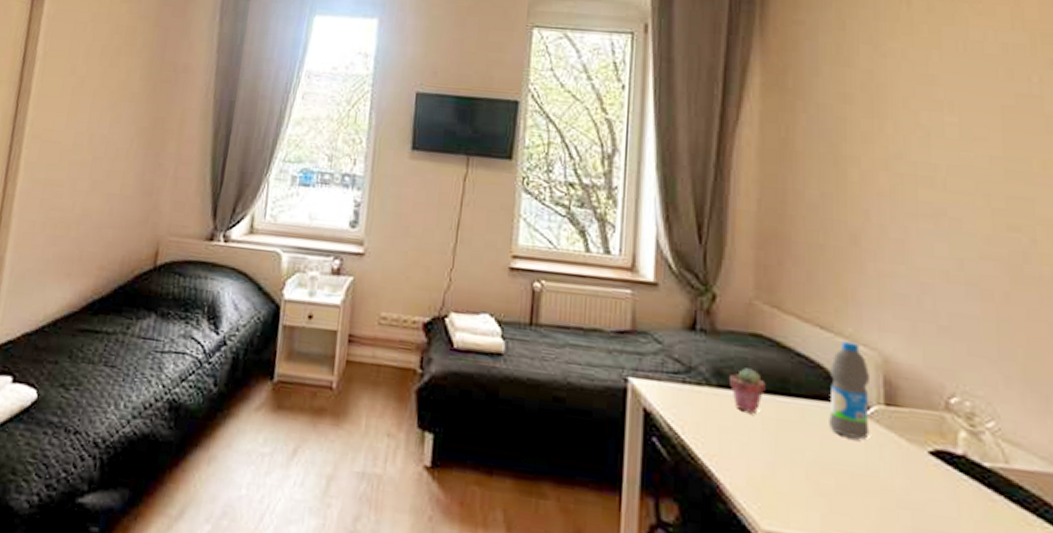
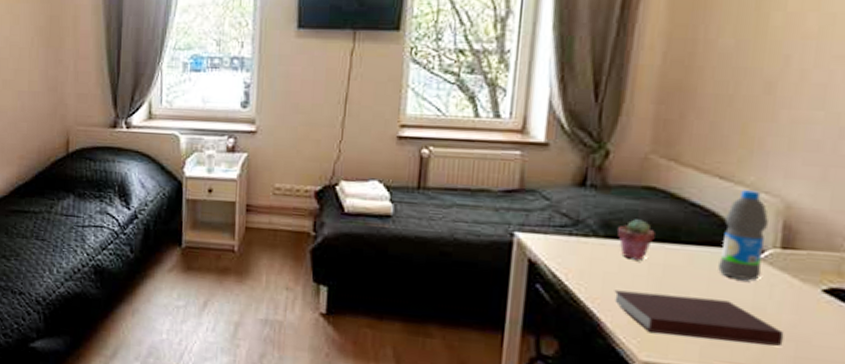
notebook: none [730,446,900,515] -> present [614,290,784,346]

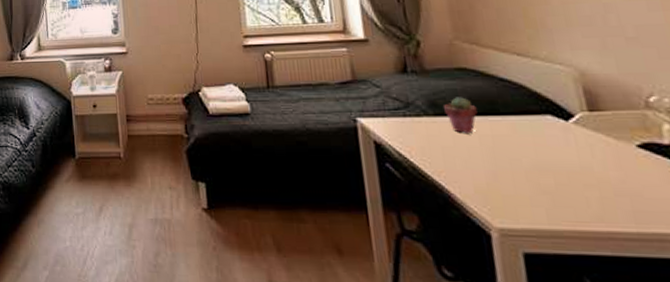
notebook: present [614,290,784,346] -> none [455,162,618,202]
water bottle: present [718,190,768,281] -> none [532,63,579,143]

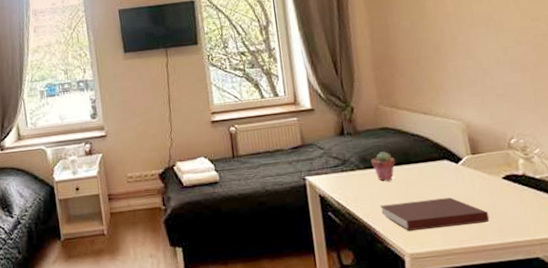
notebook: none [455,162,618,202] -> present [379,197,490,231]

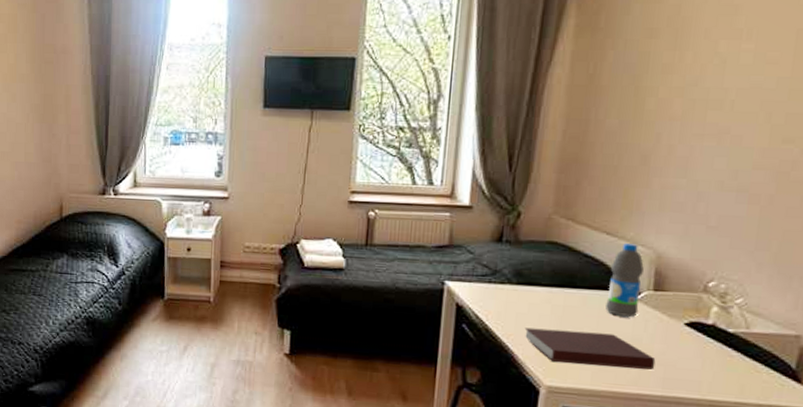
potted succulent: present [371,151,396,182] -> none [527,268,557,303]
water bottle: none [434,118,465,181] -> present [605,243,644,318]

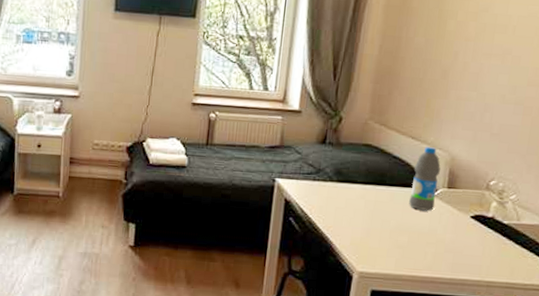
notebook: present [524,327,656,370] -> none [342,220,447,256]

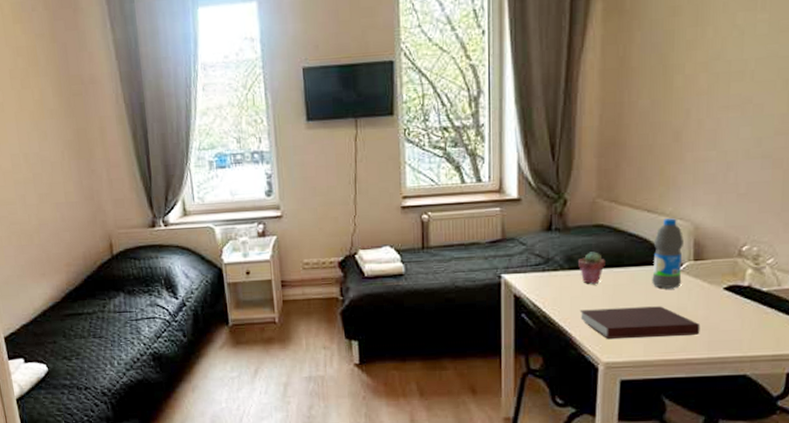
notebook: none [342,220,447,256] -> present [579,306,700,339]
potted succulent: none [346,168,370,199] -> present [578,251,605,285]

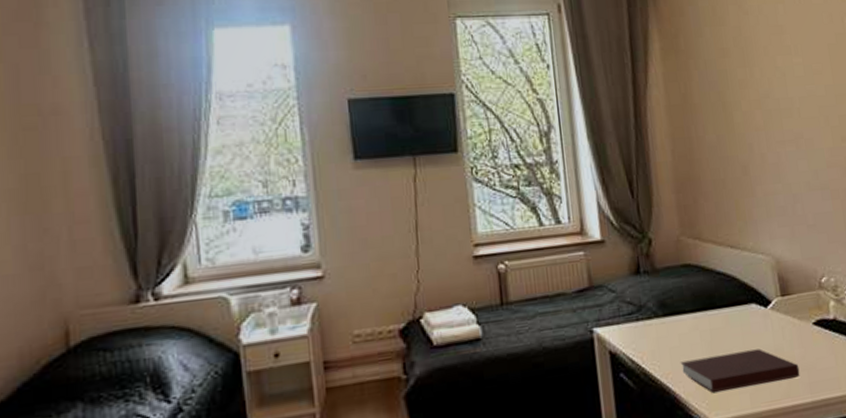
potted succulent: present [578,251,605,285] -> none [671,294,699,332]
water bottle: present [652,218,683,289] -> none [741,253,774,329]

